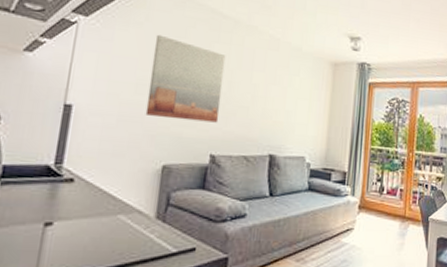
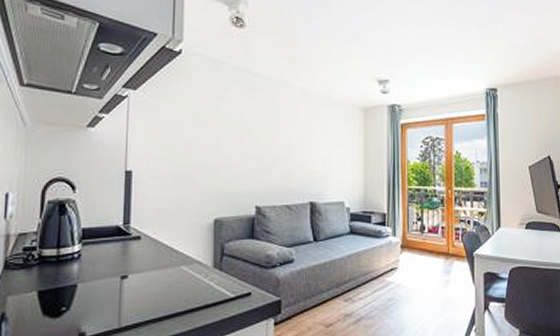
wall art: present [145,34,226,123] -> none [194,99,261,176]

